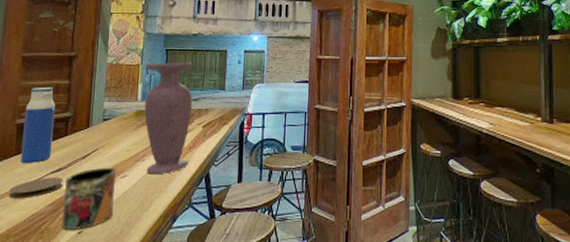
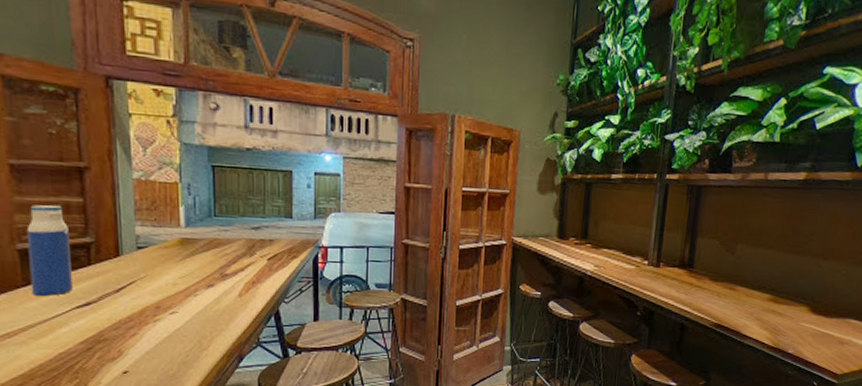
coaster: present [8,177,64,199] -> none [22,312,95,336]
mug: present [62,167,116,231] -> none [98,302,164,371]
vase: present [144,62,193,175] -> none [187,182,252,312]

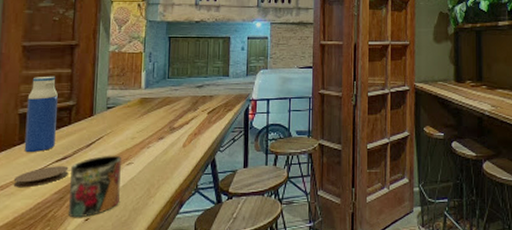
coaster: none [22,312,95,336] -> present [13,166,69,188]
mug: none [98,302,164,371] -> present [69,155,121,218]

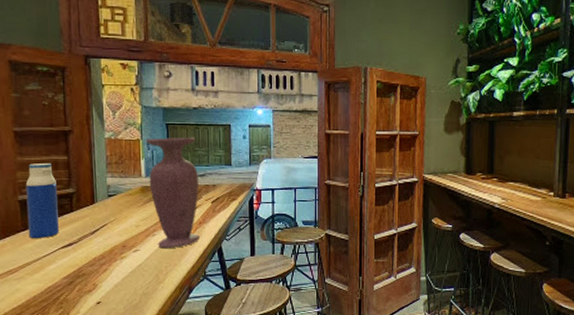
coaster: present [13,166,69,188] -> none [21,252,76,272]
mug: present [69,155,121,218] -> none [78,242,129,301]
vase: none [148,49,196,161] -> present [146,137,200,249]

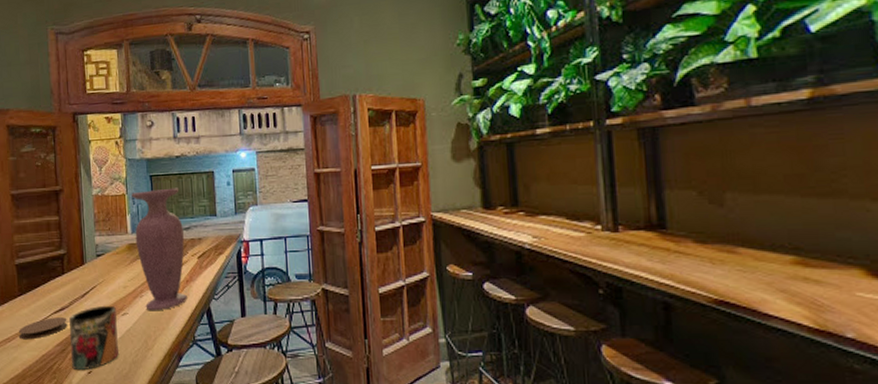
coaster: none [21,252,76,272] -> present [18,317,68,340]
water bottle: present [25,162,59,238] -> none [21,224,52,303]
mug: none [78,242,129,301] -> present [69,305,119,371]

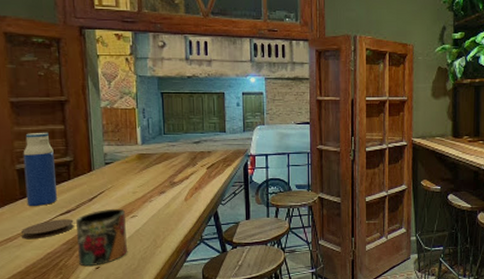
water bottle: none [21,224,52,303] -> present [23,132,57,206]
vase: present [131,187,187,311] -> none [142,105,196,214]

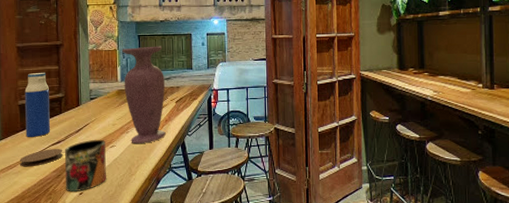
vase: none [142,105,196,214] -> present [122,46,166,144]

